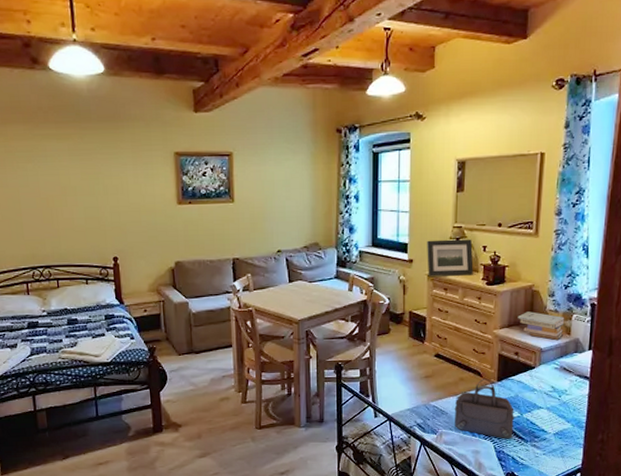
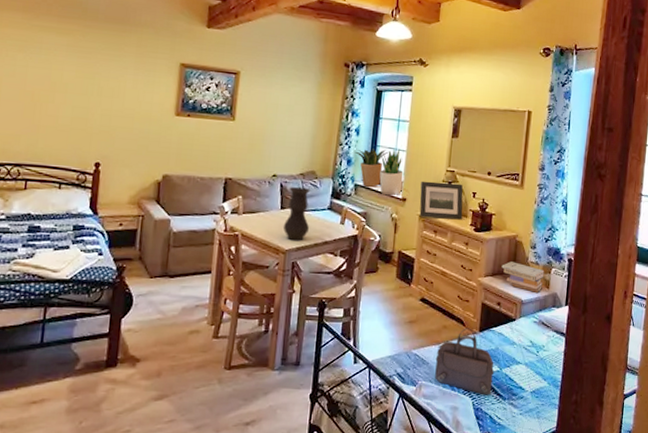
vase: none [293,259,319,311] -> present [283,186,311,241]
potted plant: none [355,213,392,252] -> present [354,148,389,187]
planter: none [384,210,408,259] -> present [379,148,404,196]

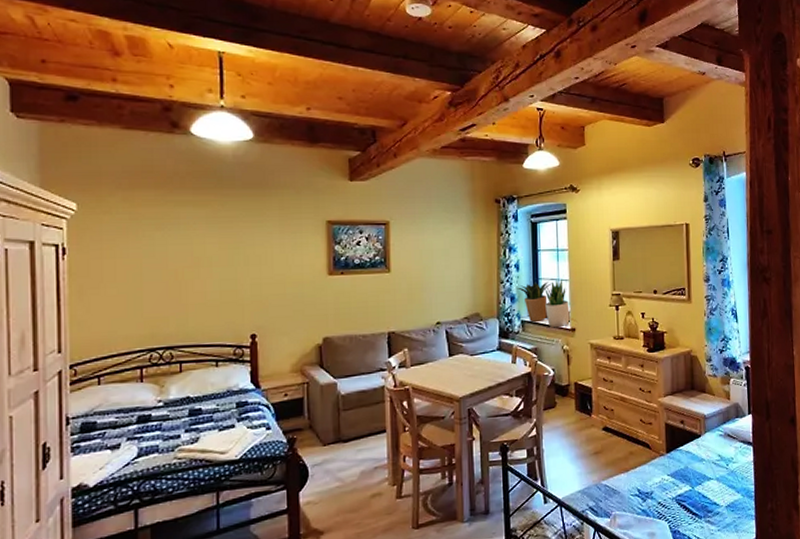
vase: present [283,186,311,241] -> none [453,330,482,387]
picture frame: present [419,181,464,220] -> none [588,306,634,345]
handbag: present [435,328,495,395] -> none [626,450,687,517]
books: present [501,261,545,294] -> none [680,377,724,406]

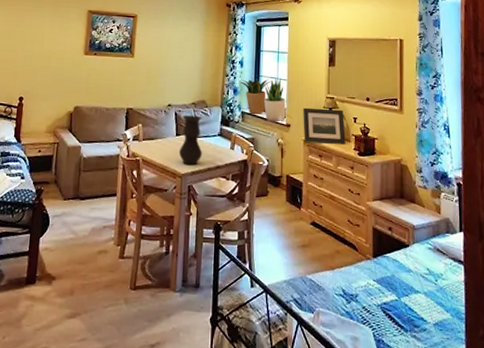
vase: none [453,330,482,387] -> present [178,115,203,166]
picture frame: none [588,306,634,345] -> present [303,107,346,144]

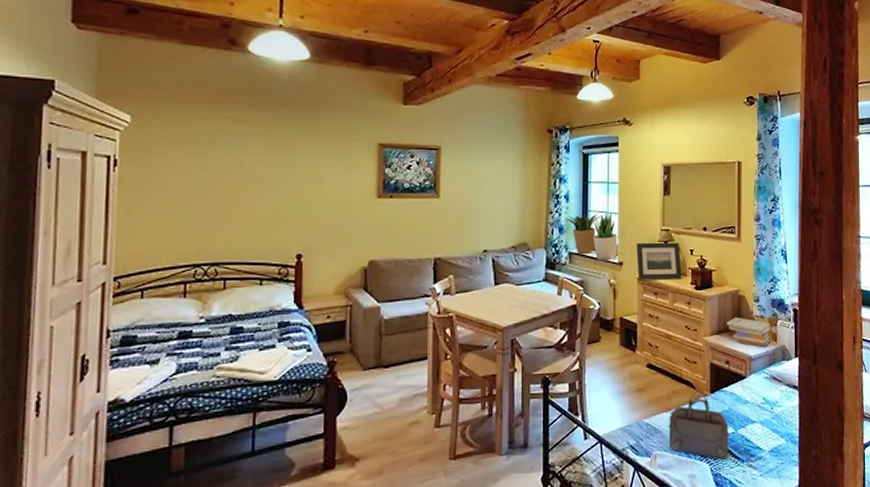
vase: present [178,115,203,166] -> none [498,260,526,317]
handbag: none [331,253,393,326] -> present [668,390,730,460]
books: none [389,186,434,219] -> present [726,317,771,348]

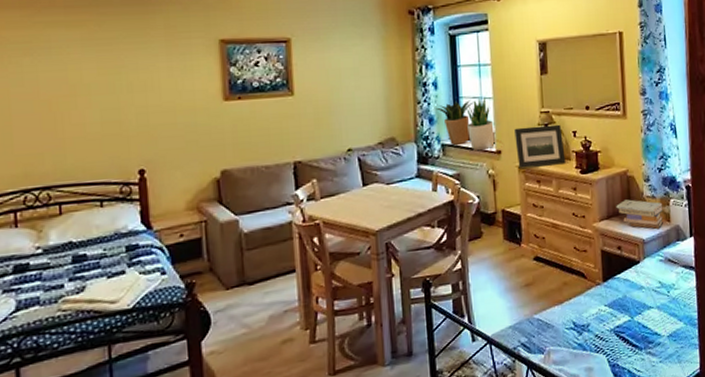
handbag: present [668,390,730,460] -> none [560,280,626,349]

